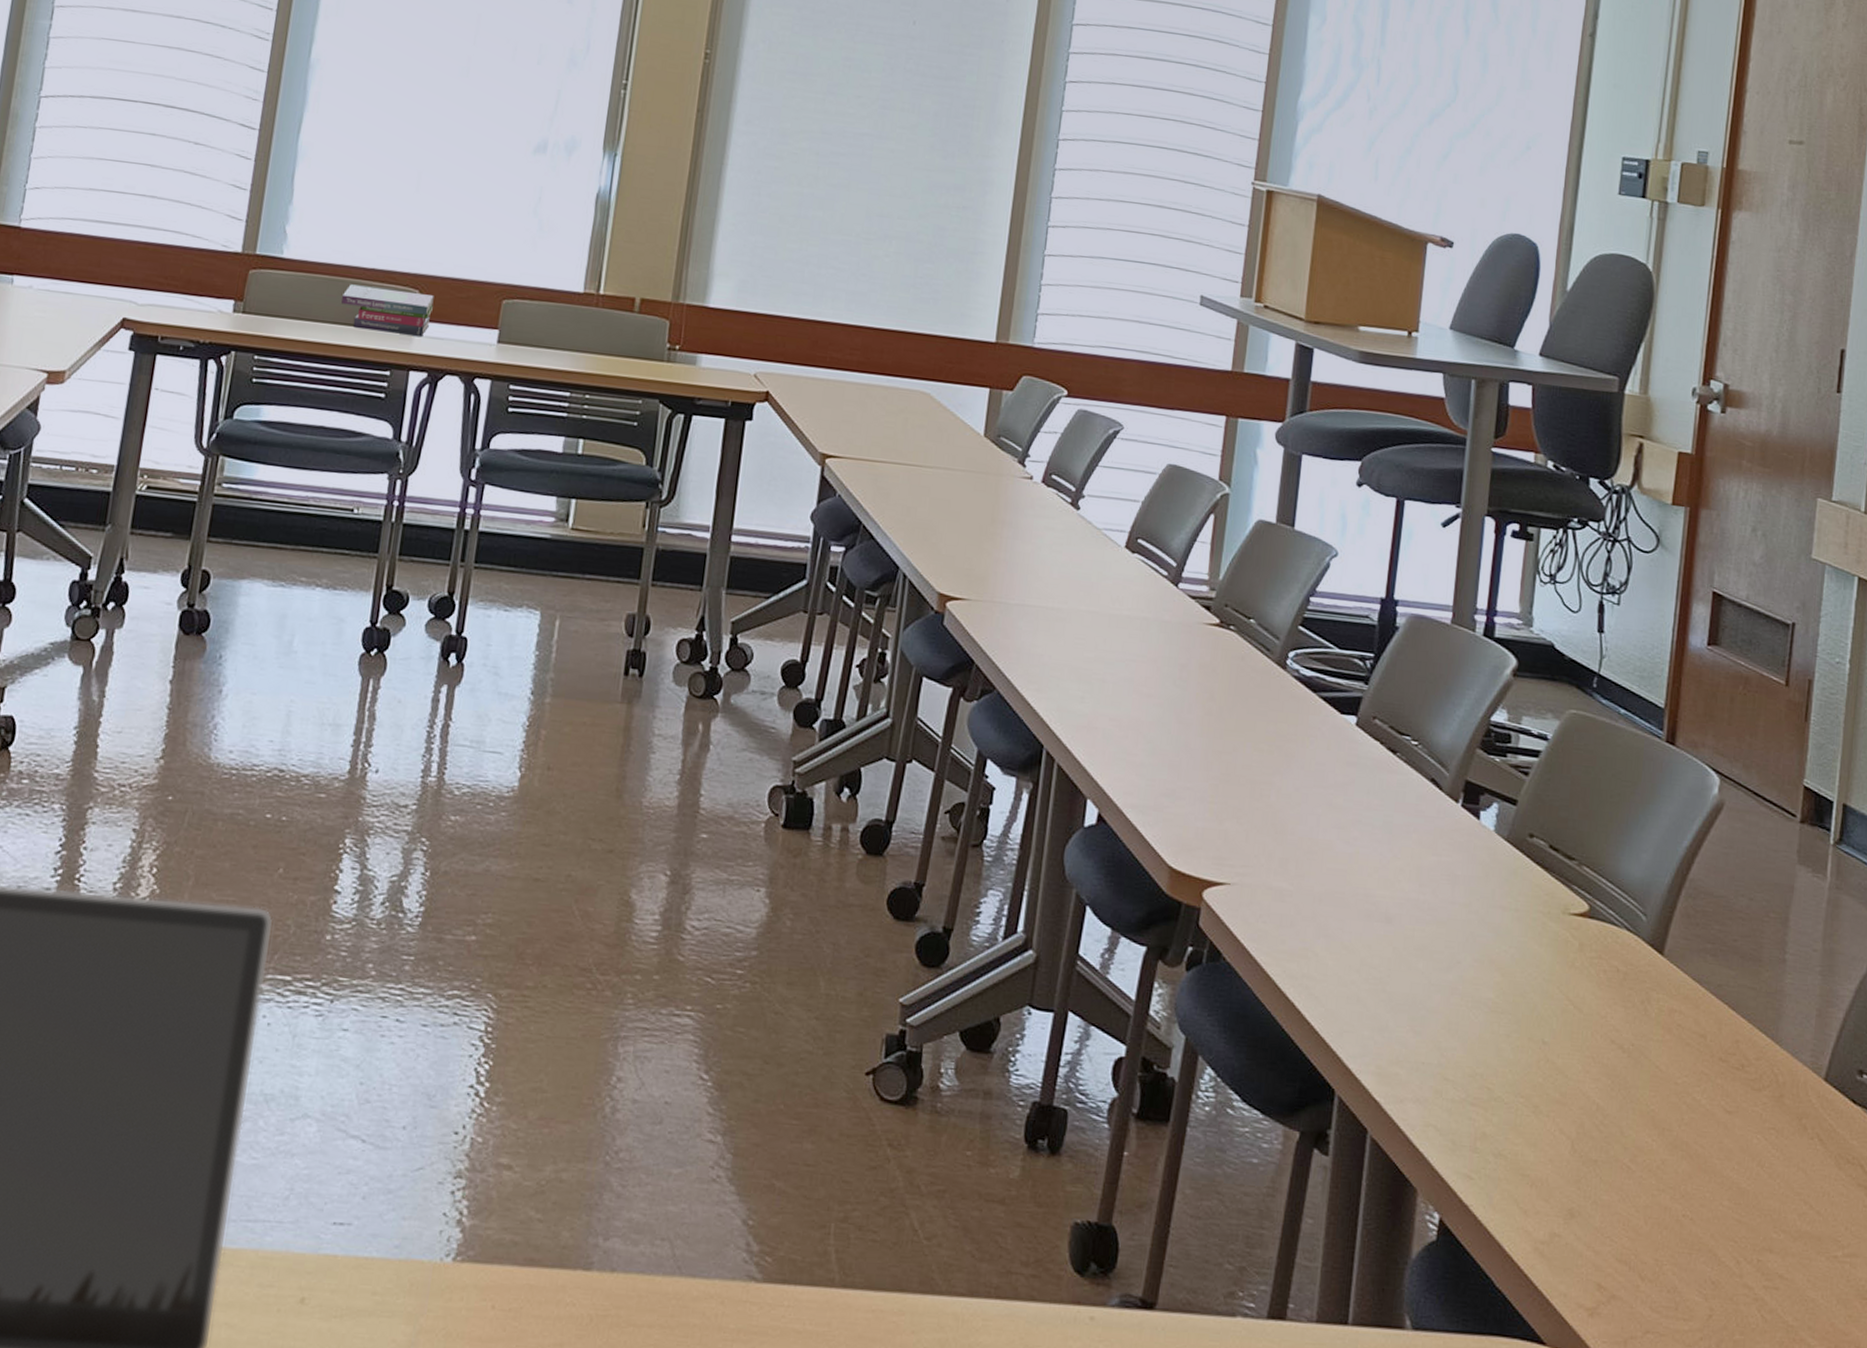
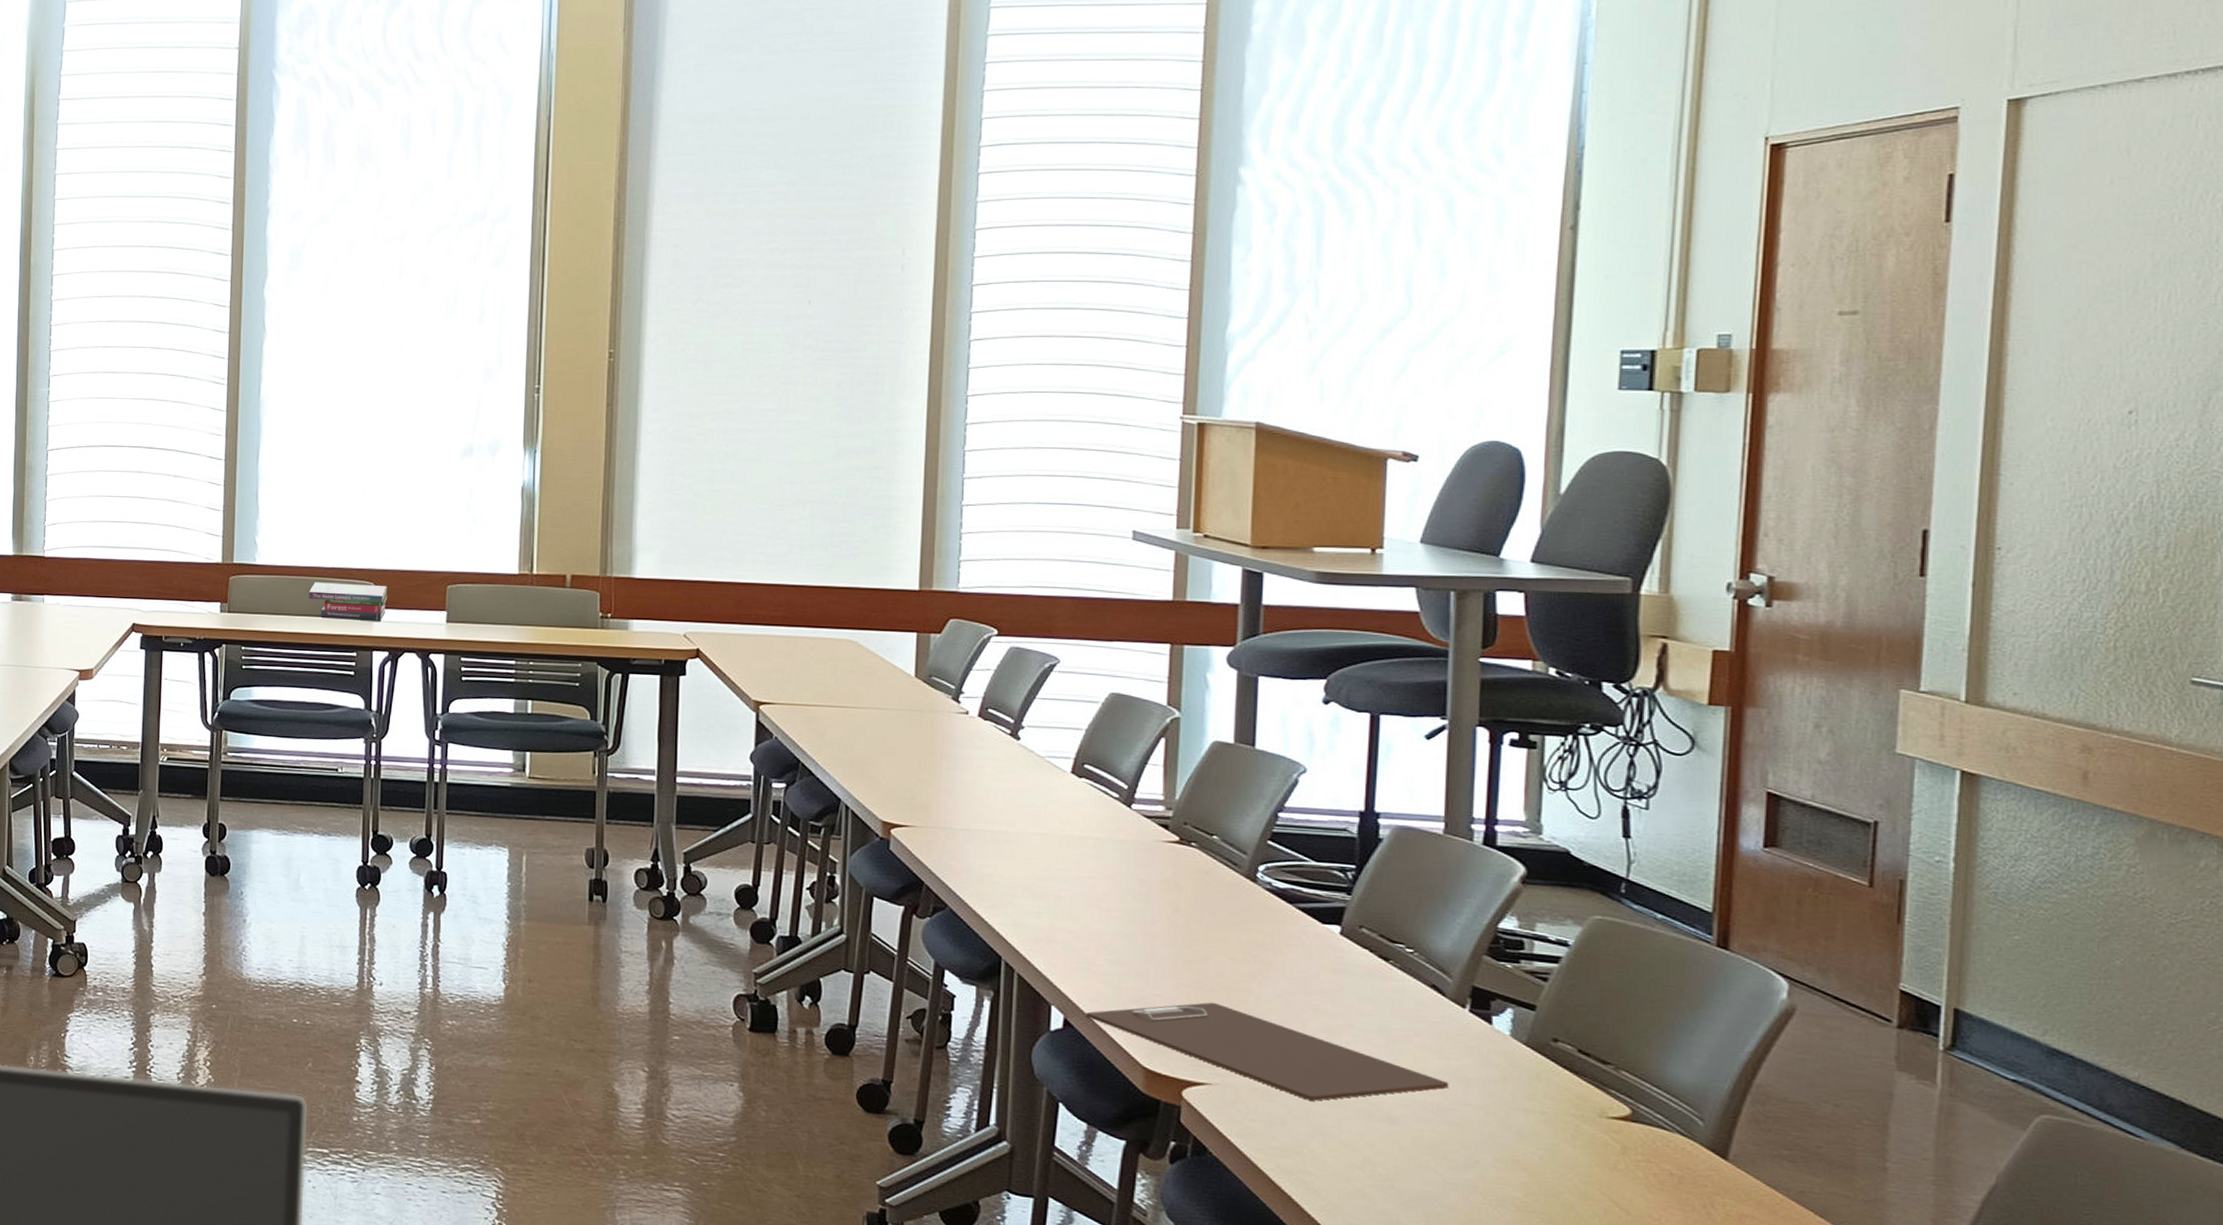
clipboard: none [1119,795,1440,901] -> present [1086,1002,1449,1101]

